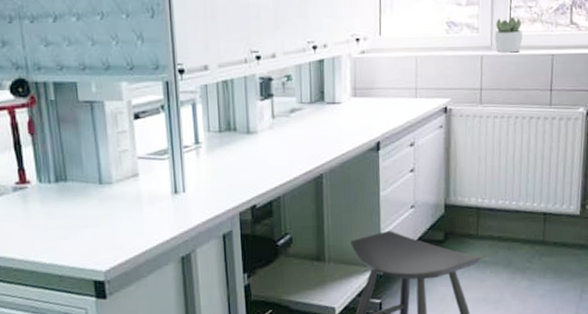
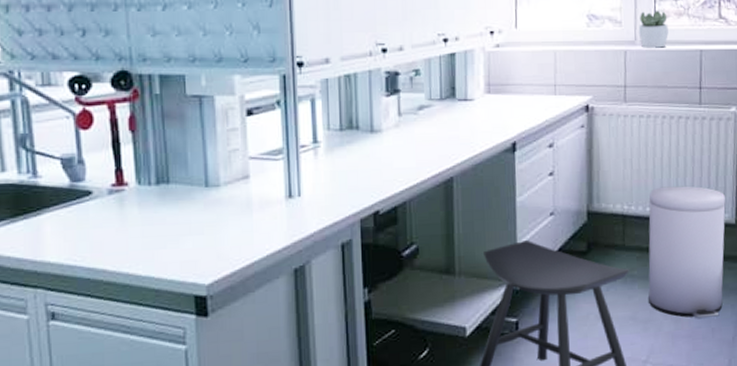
pedal bin: none [498,180,571,300] -> present [647,185,726,319]

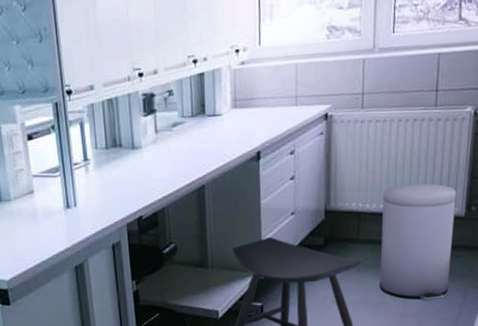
succulent plant: present [638,10,668,49] -> none [377,16,407,56]

